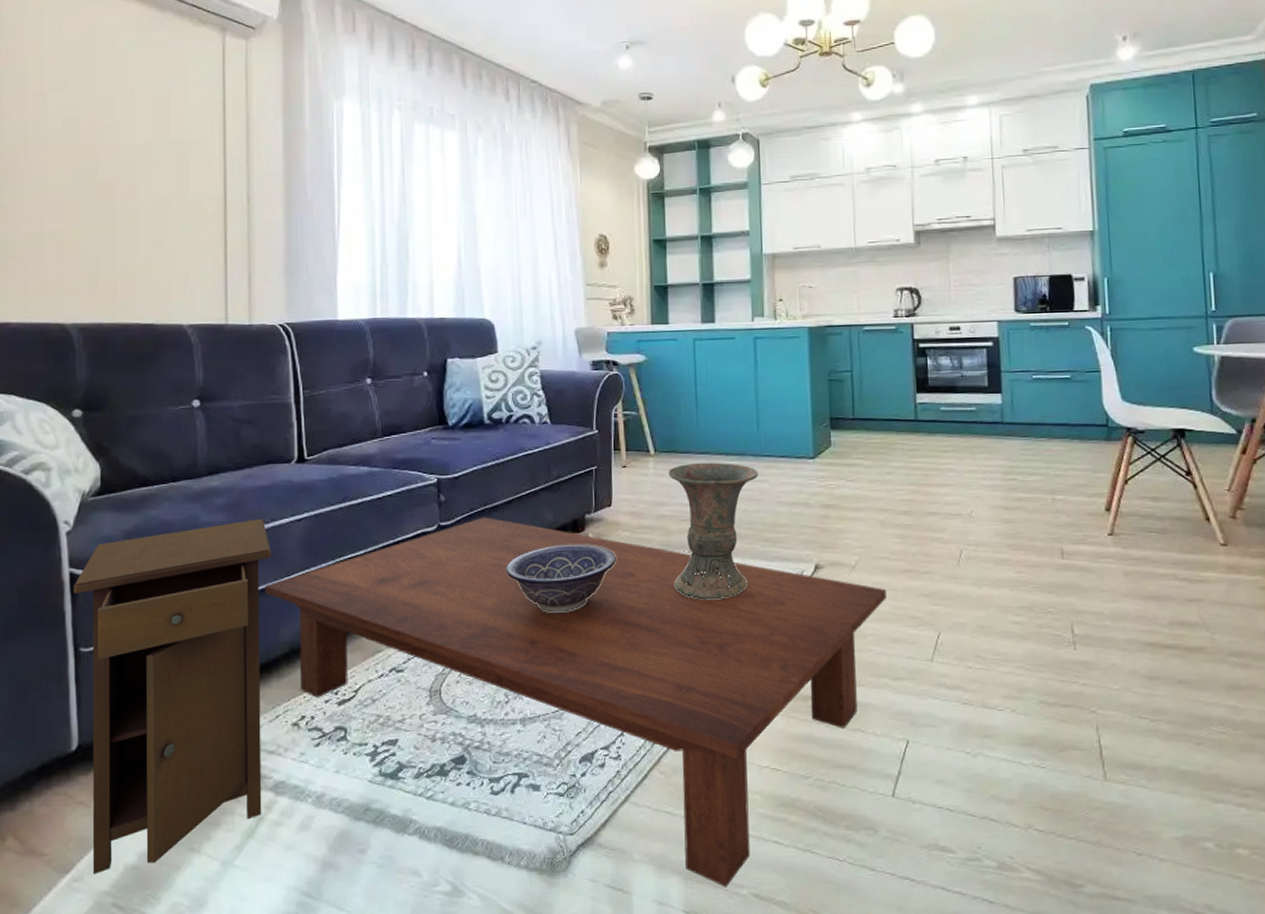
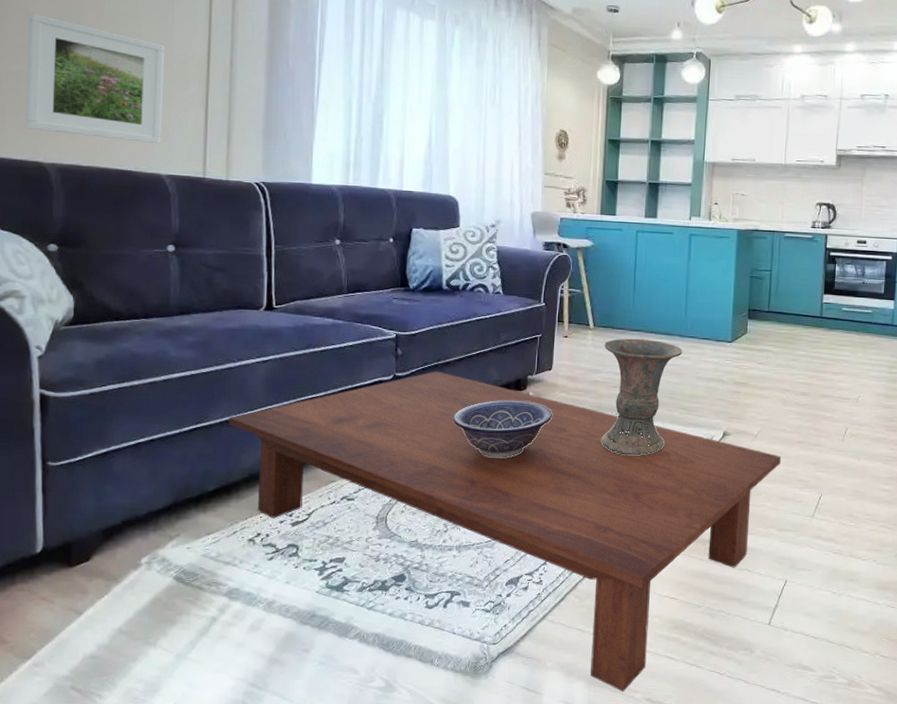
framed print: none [45,170,181,293] -> present [25,13,164,144]
nightstand: present [73,519,271,874] -> none [43,358,237,661]

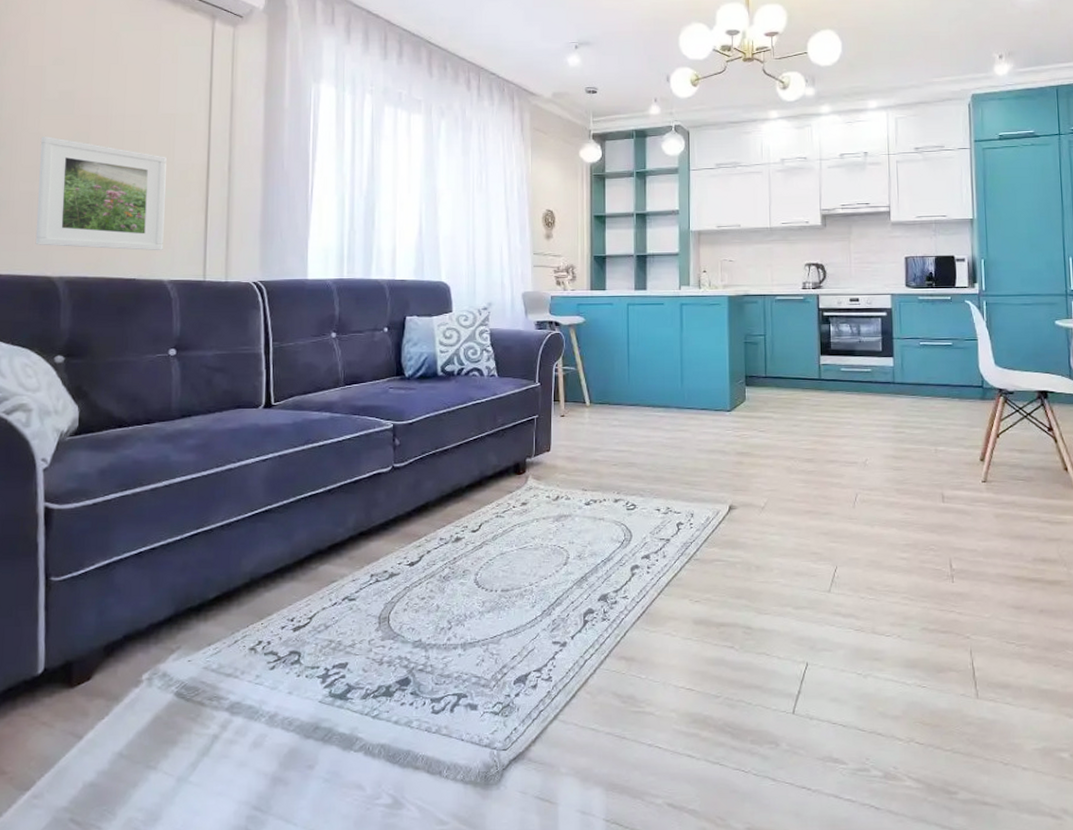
coffee table: present [229,371,782,692] -> none [230,459,792,797]
decorative bowl: present [452,400,552,458] -> none [452,485,553,547]
vase: present [602,338,683,456] -> none [602,413,682,536]

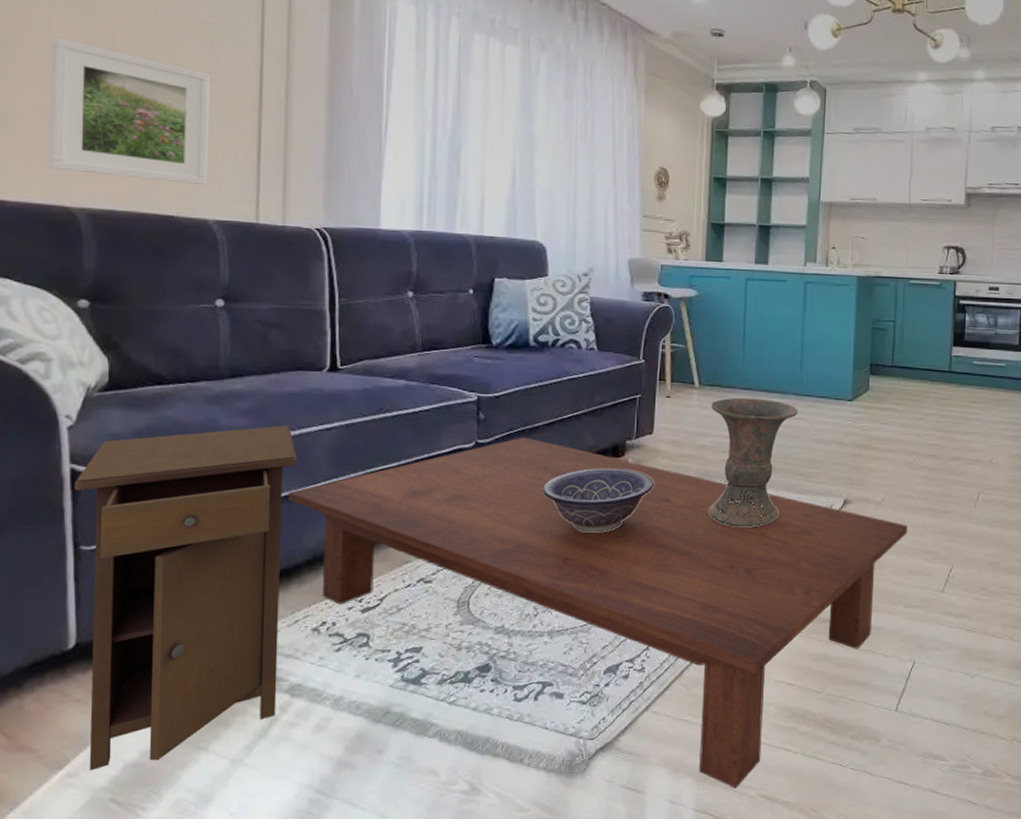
nightstand: none [47,459,237,791] -> present [74,425,297,771]
coffee table: none [230,459,792,797] -> present [289,437,909,789]
decorative bowl: none [452,485,553,547] -> present [542,468,654,533]
vase: none [602,413,682,536] -> present [709,397,798,528]

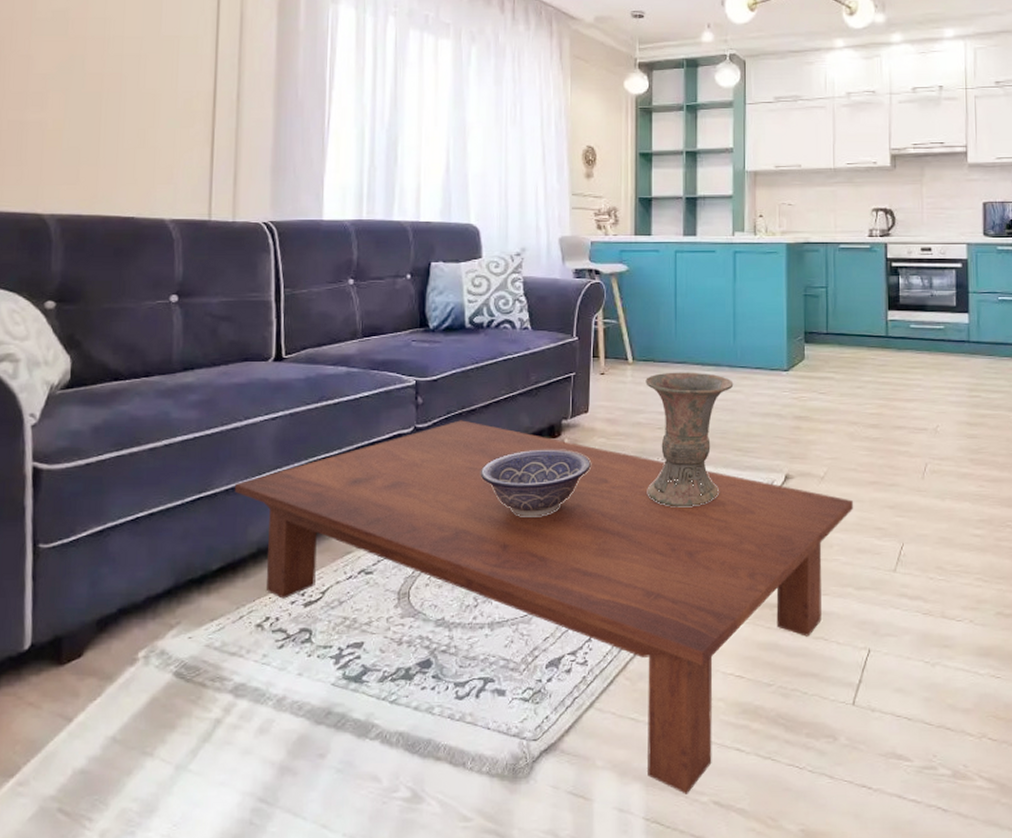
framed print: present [49,38,210,186] -> none [24,60,169,187]
nightstand: present [74,425,297,771] -> none [35,417,243,778]

